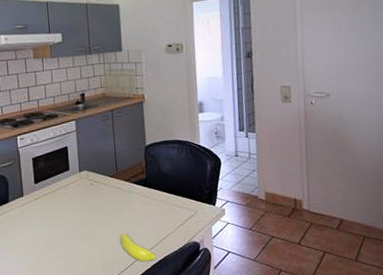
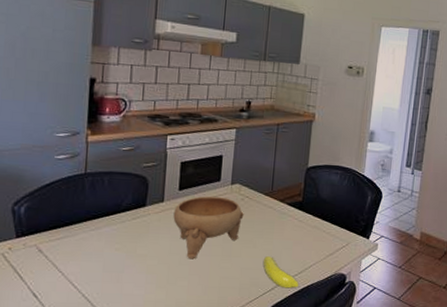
bowl: none [33,184,95,245] -> present [173,196,244,260]

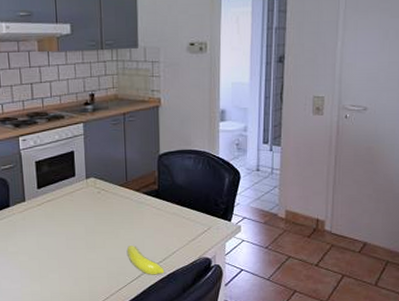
bowl: present [173,196,244,260] -> none [36,191,102,253]

